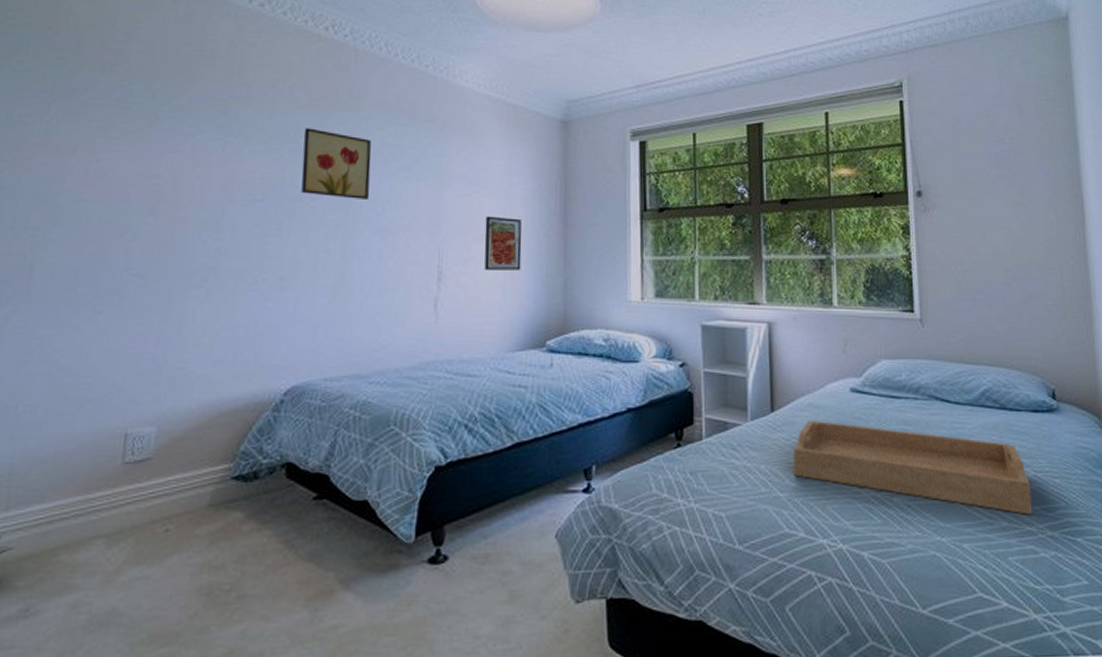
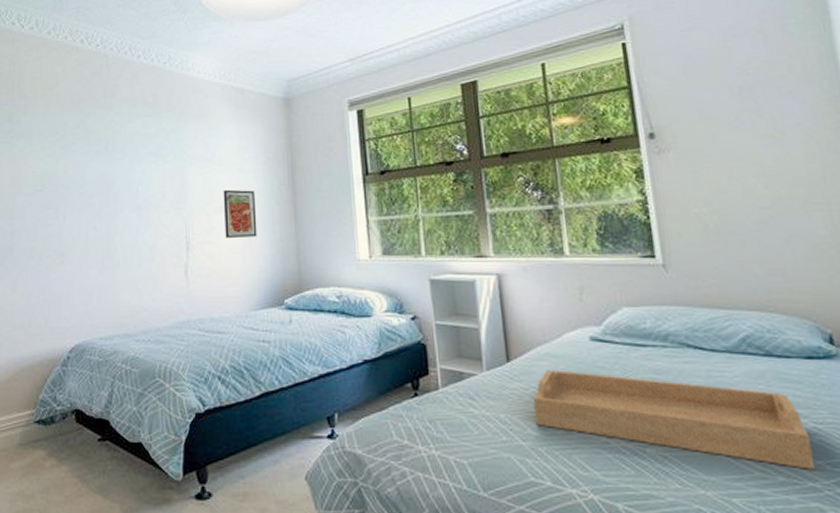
wall art: present [301,128,372,199] -> none [70,126,126,184]

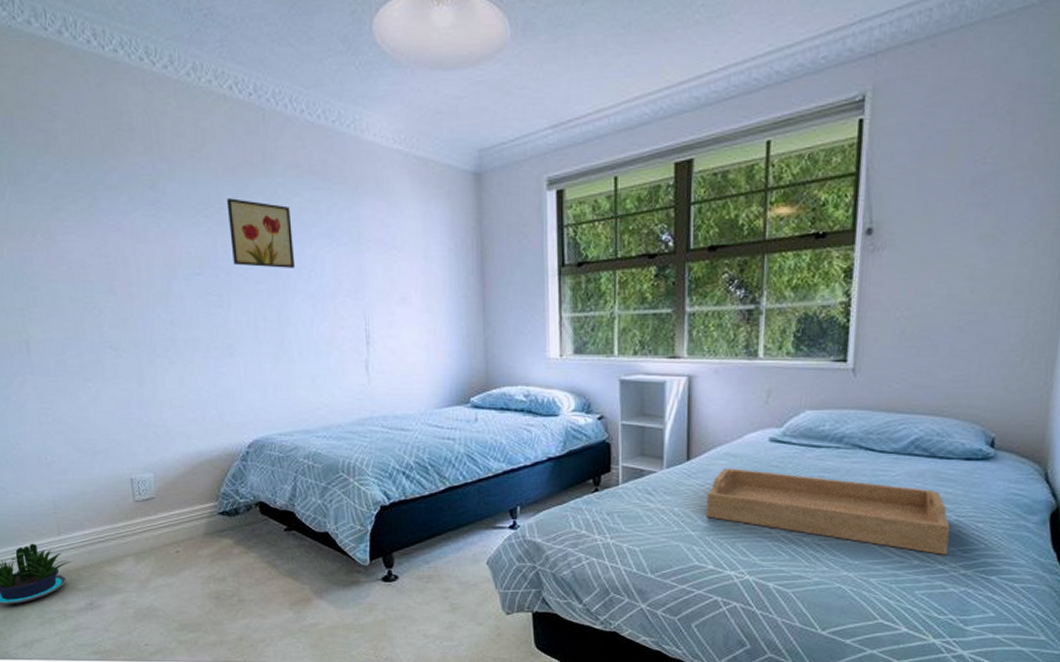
wall art: none [70,126,126,184] -> present [226,198,296,268]
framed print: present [223,189,257,238] -> none [405,278,443,332]

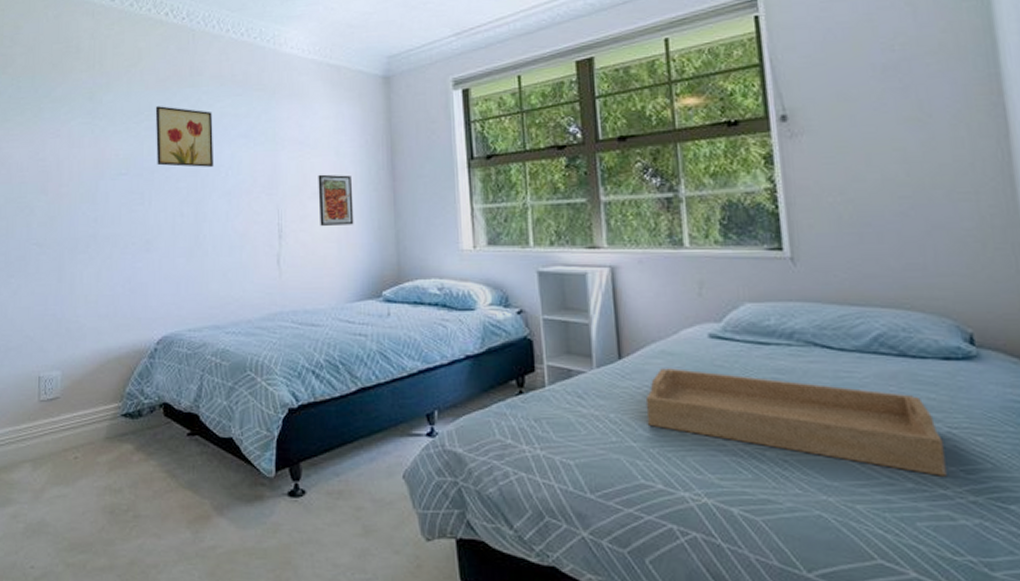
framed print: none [405,278,443,332] -> present [318,174,354,226]

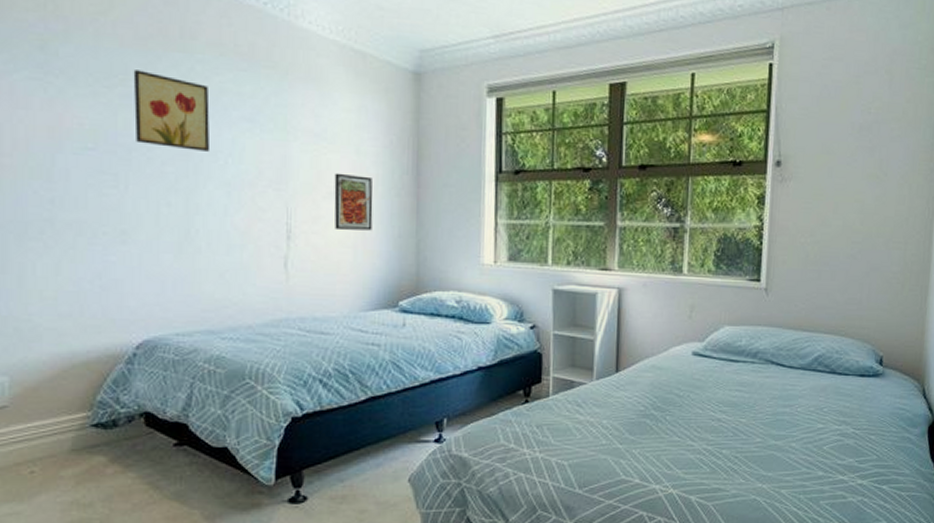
serving tray: present [645,368,947,476] -> none [633,381,848,466]

